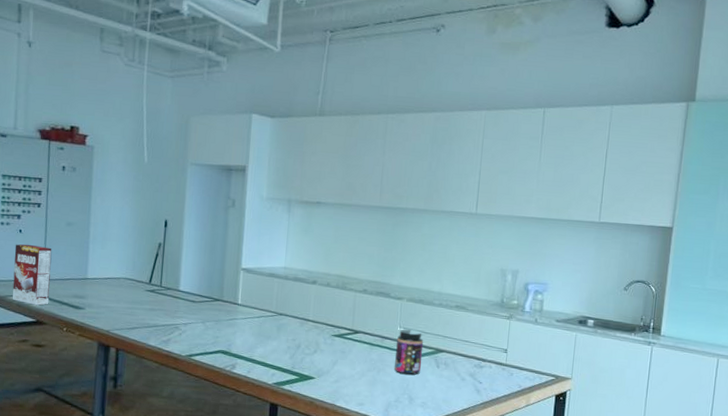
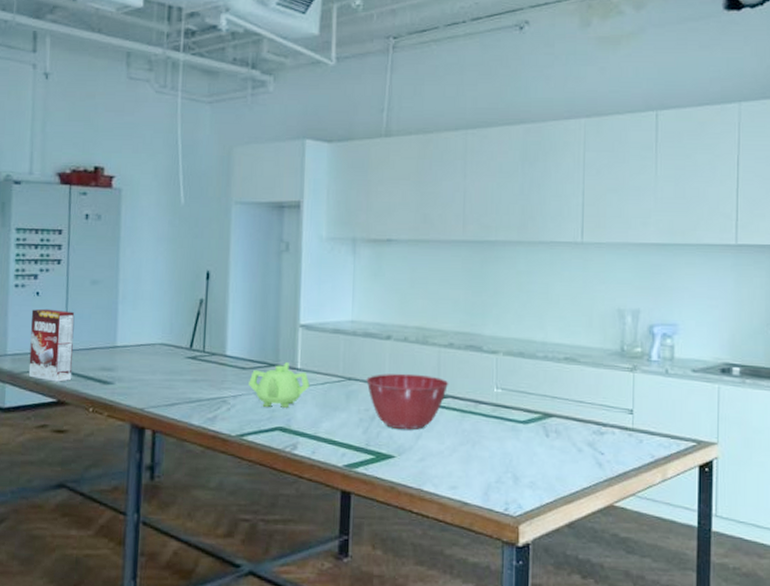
teapot: none [197,298,248,335] -> present [249,362,310,408]
mixing bowl: none [294,311,362,358] -> present [366,373,449,430]
jar: present [394,329,424,376] -> none [493,390,528,448]

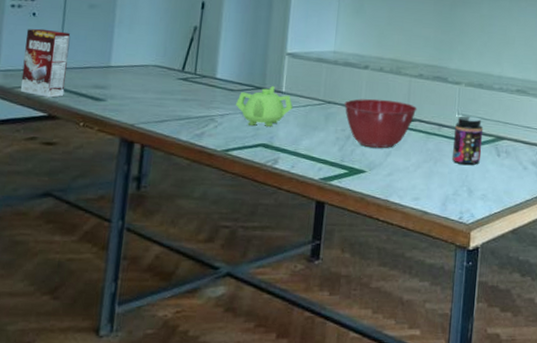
jar: none [493,390,528,448] -> present [452,116,484,166]

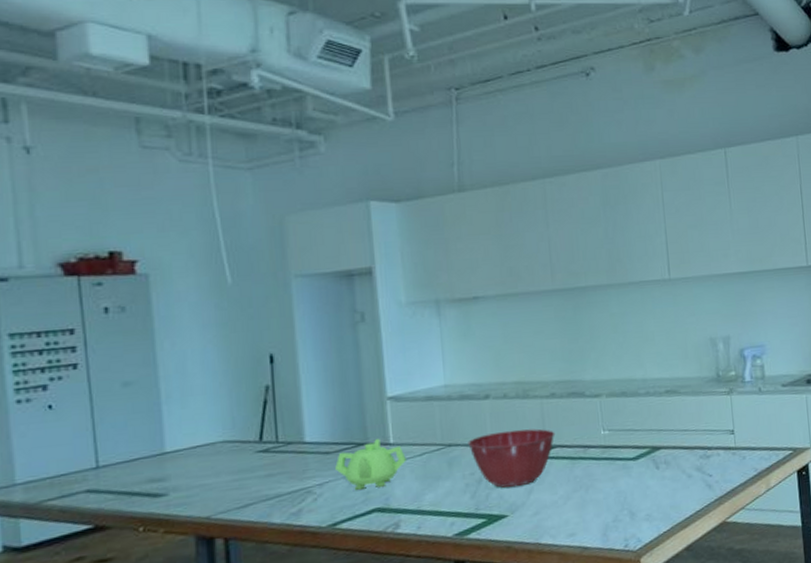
cereal box: present [20,28,71,98] -> none [44,421,111,506]
jar: present [452,116,484,166] -> none [602,429,638,487]

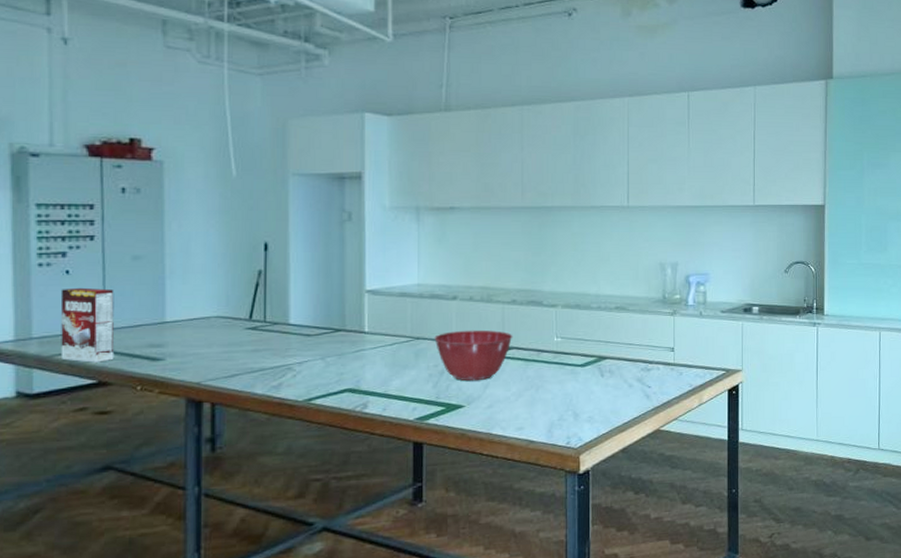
cereal box: none [44,421,111,506] -> present [60,287,115,363]
teapot: present [335,439,406,490] -> none [315,327,378,371]

